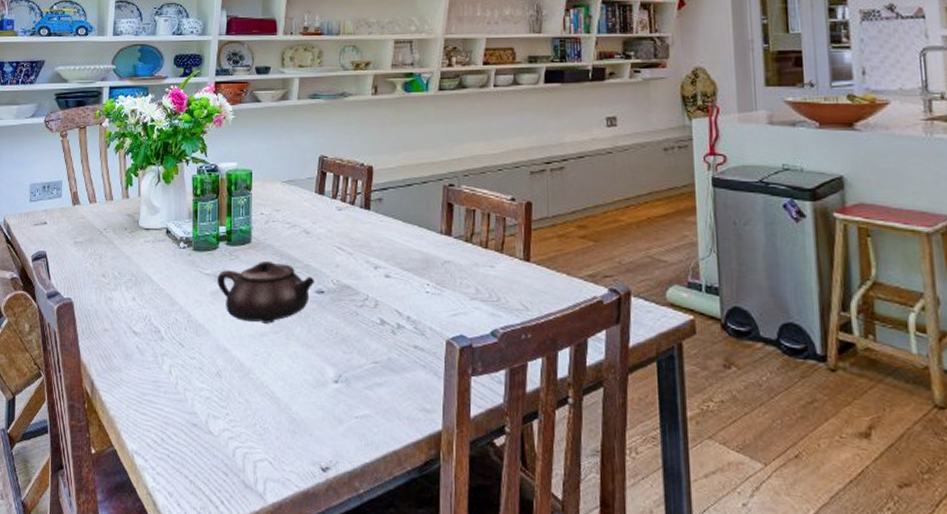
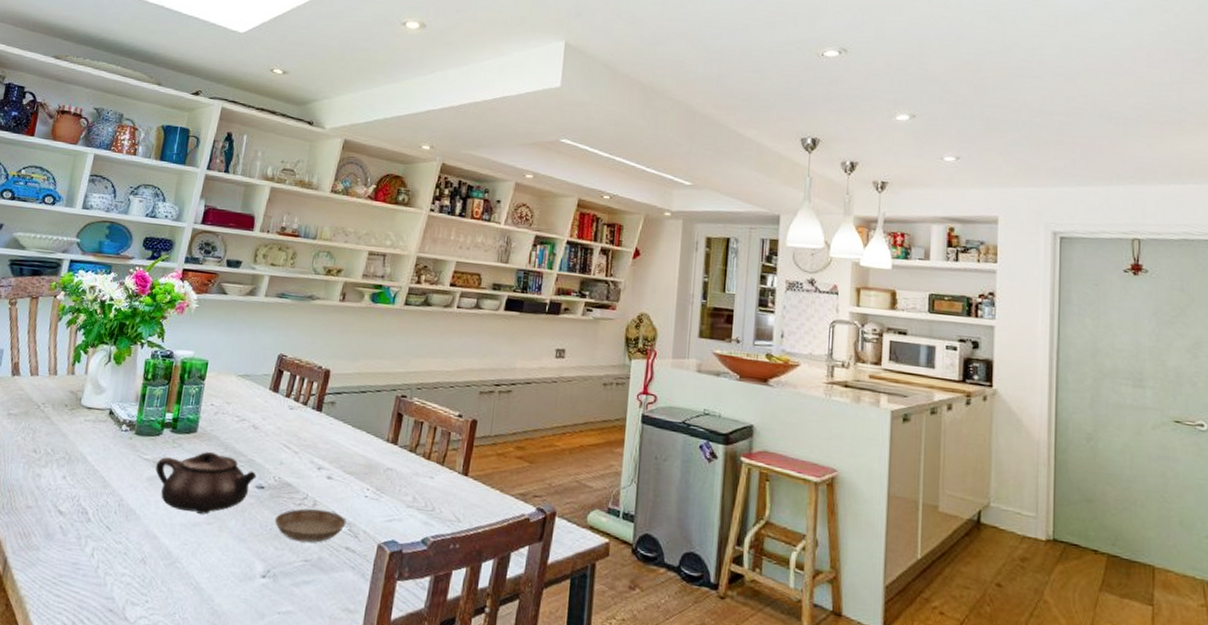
saucer: none [338,309,411,345] -> present [274,508,347,543]

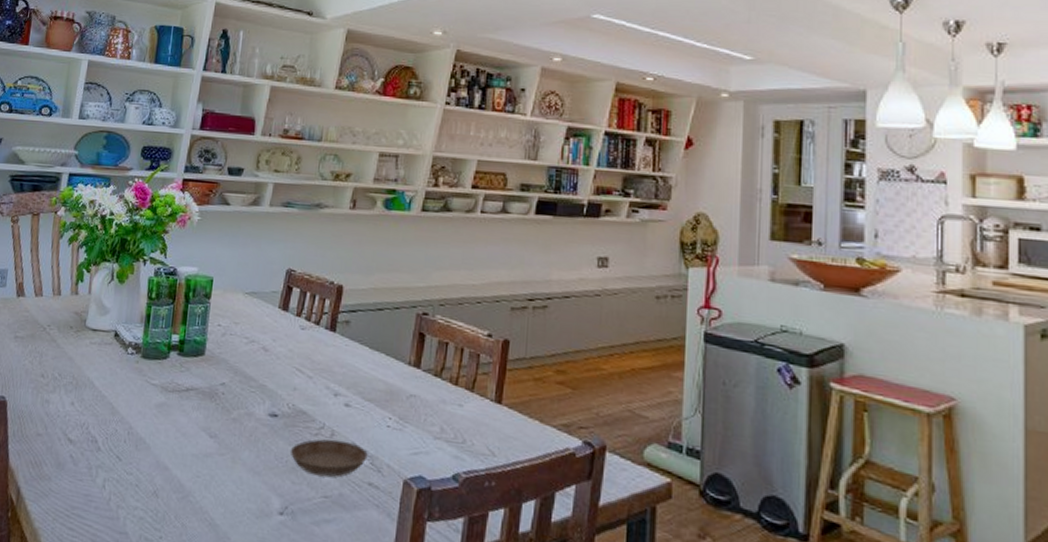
teapot: present [155,451,257,514] -> none [164,375,269,445]

